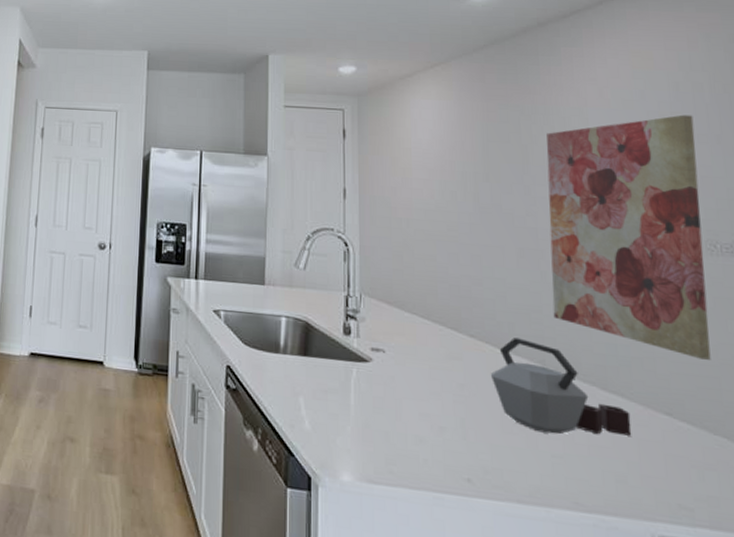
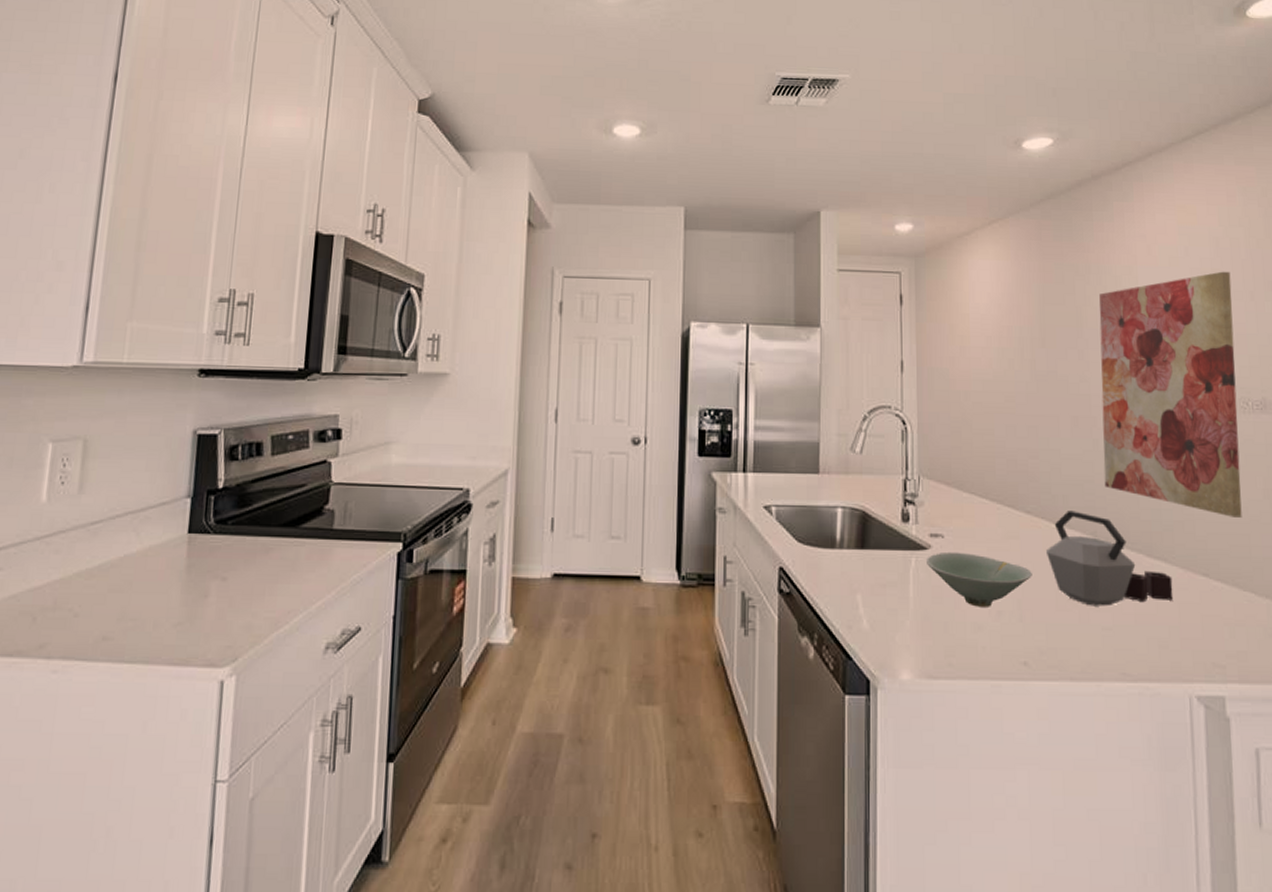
bowl: none [367,366,476,422] -> present [925,551,1032,607]

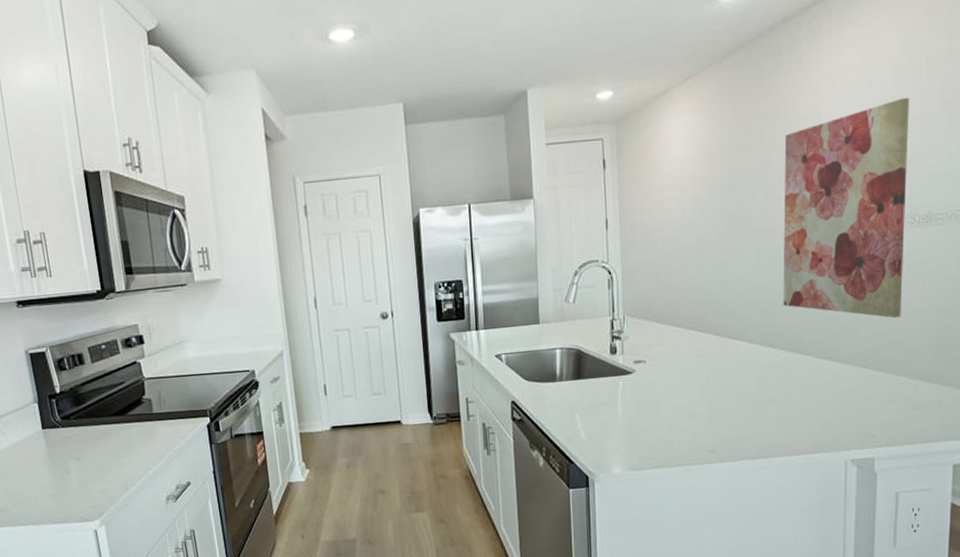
bowl: present [925,551,1032,607] -> none [631,372,719,413]
kettle: present [1045,511,1174,606] -> none [731,328,837,402]

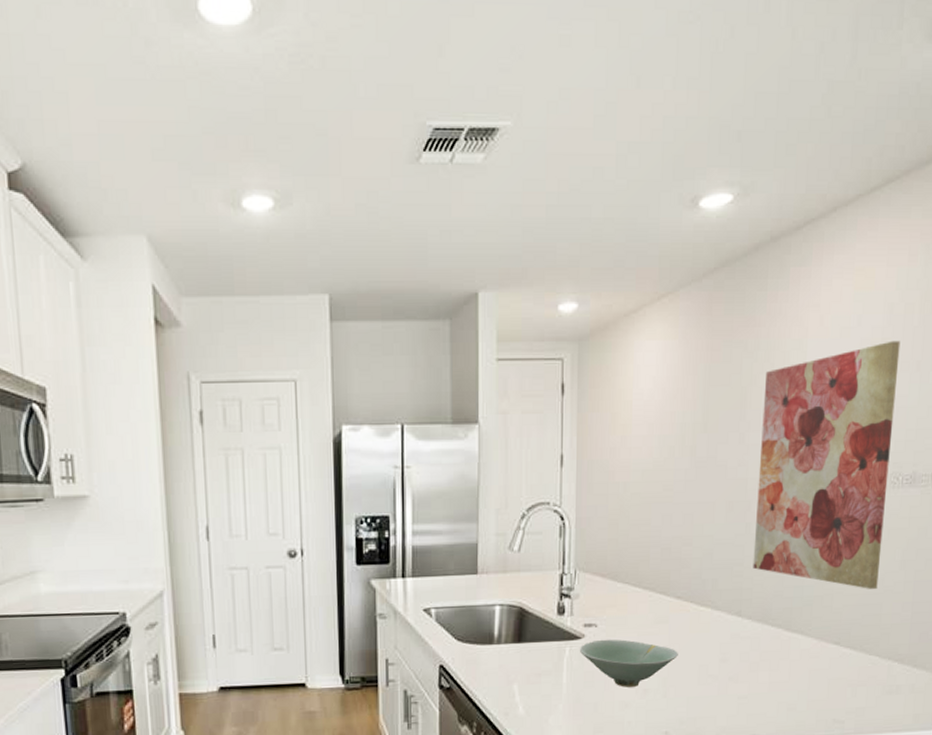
bowl: none [631,372,719,413] -> present [579,639,678,687]

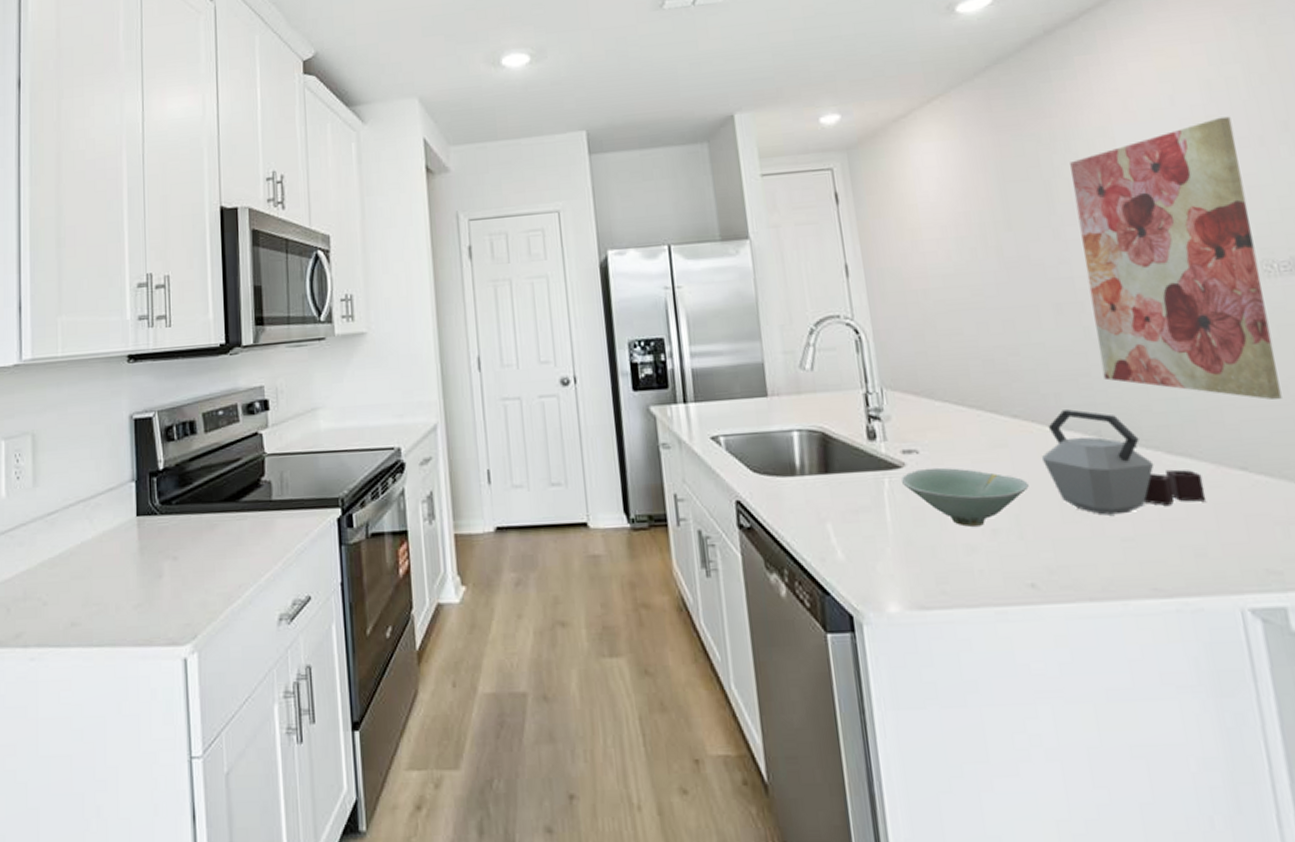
kettle: none [692,593,807,679] -> present [1041,409,1206,516]

